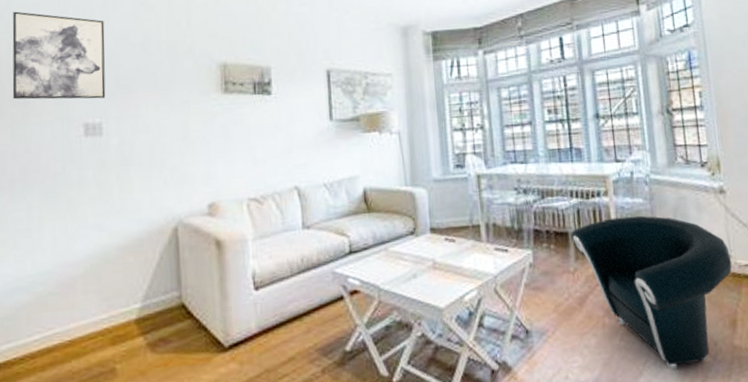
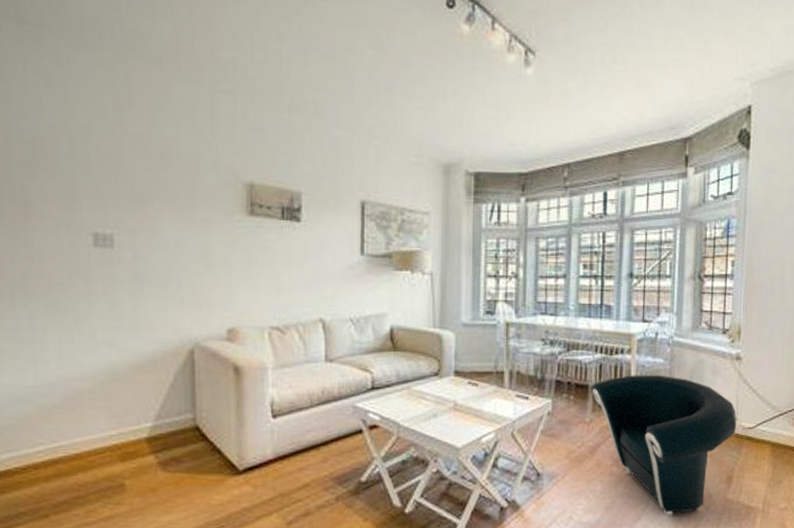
wall art: present [12,11,106,100] -> none [10,100,118,208]

